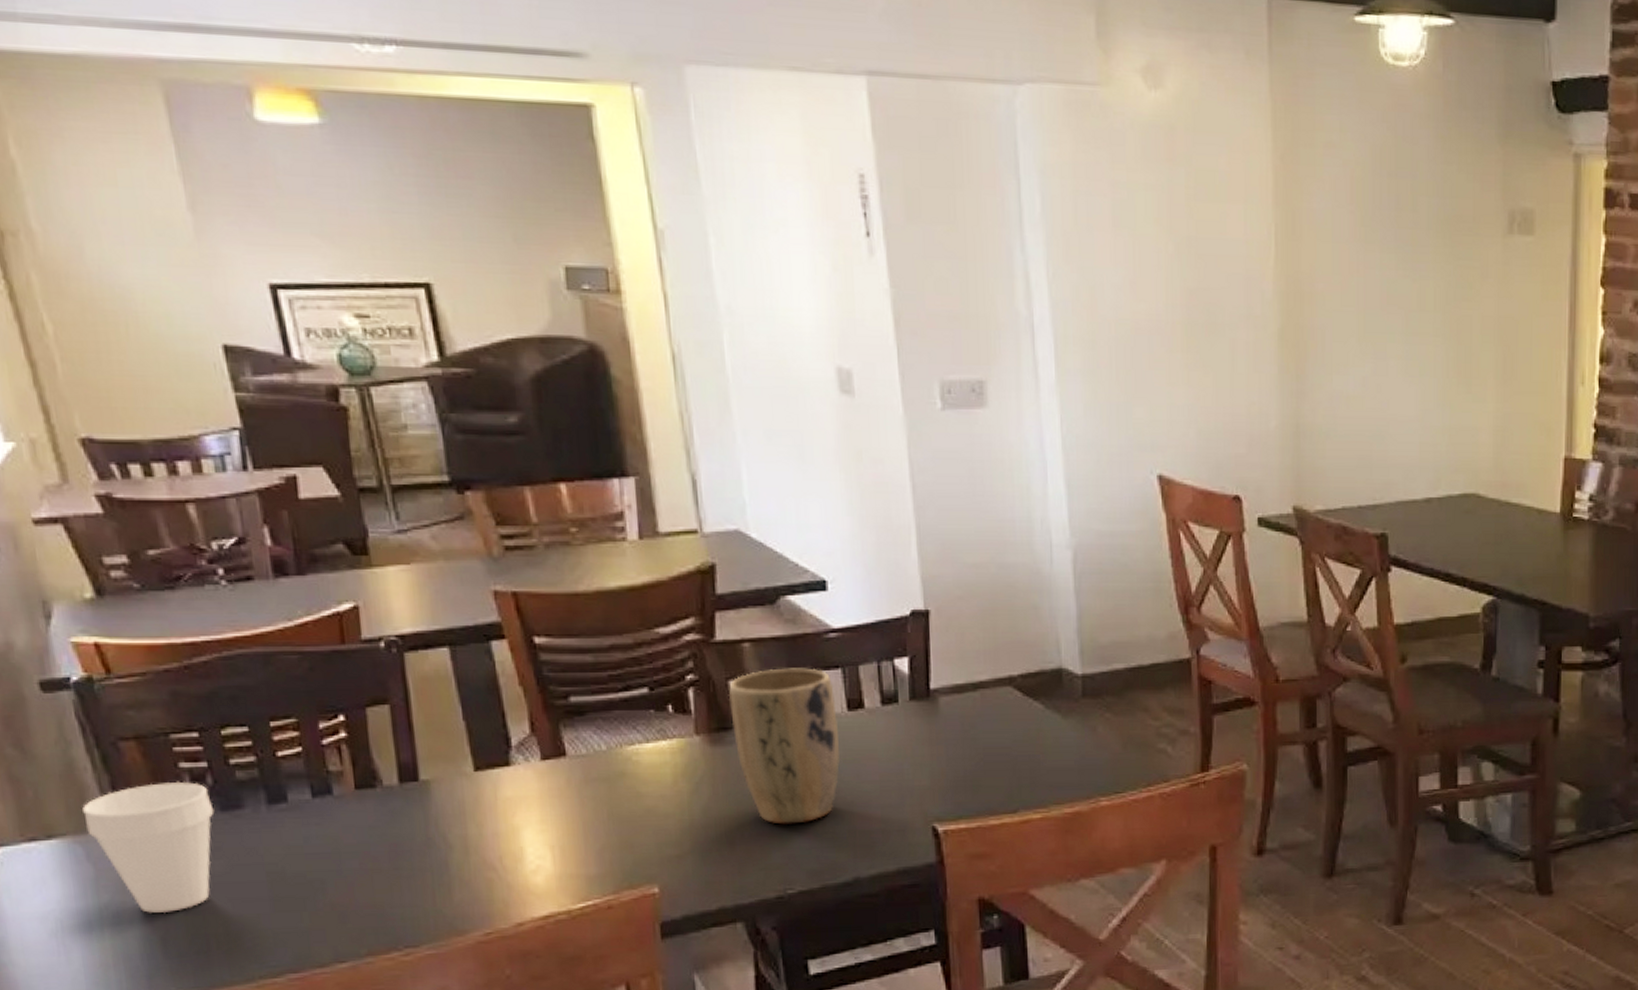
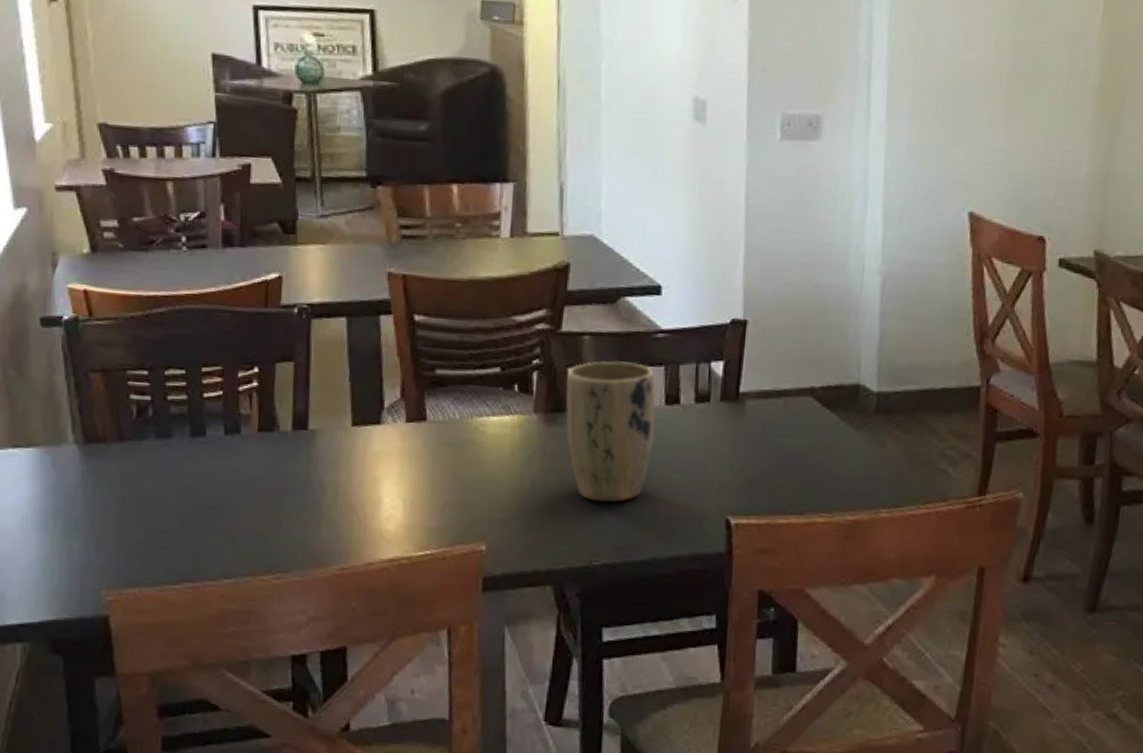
cup: present [82,781,215,914] -> none [56,409,151,520]

